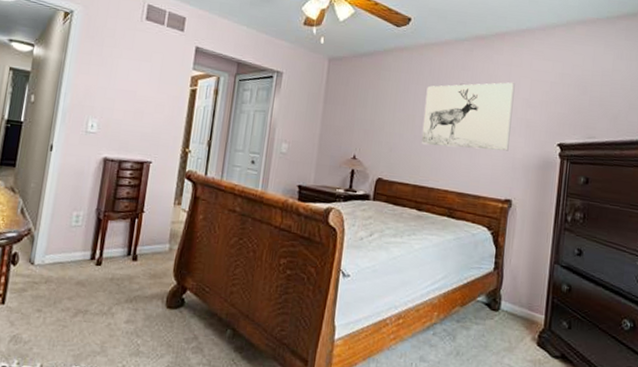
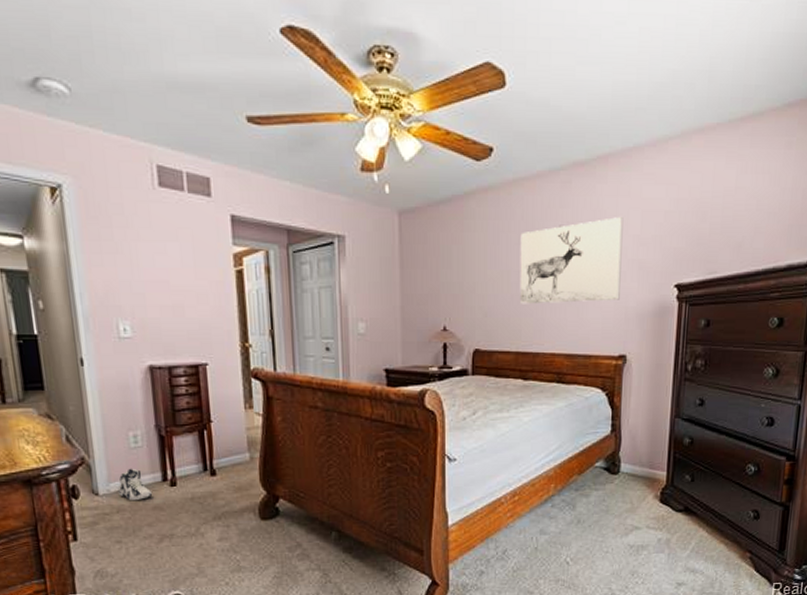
sneaker: none [50,243,80,275] -> present [118,468,153,501]

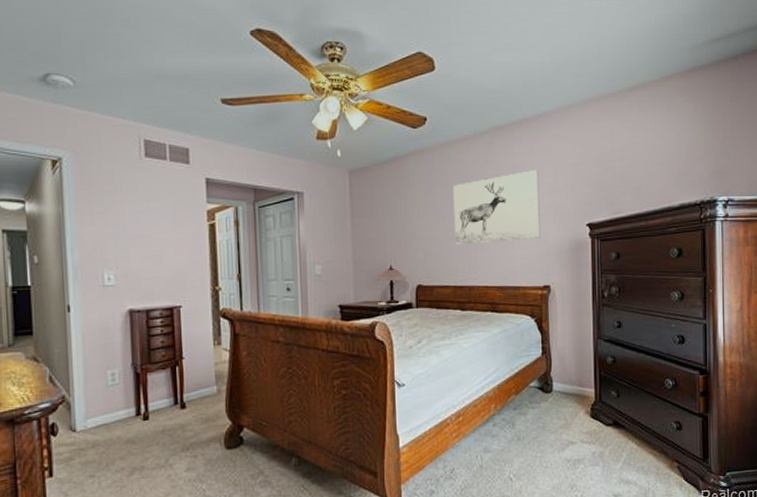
sneaker: present [118,468,153,501] -> none [94,404,127,436]

